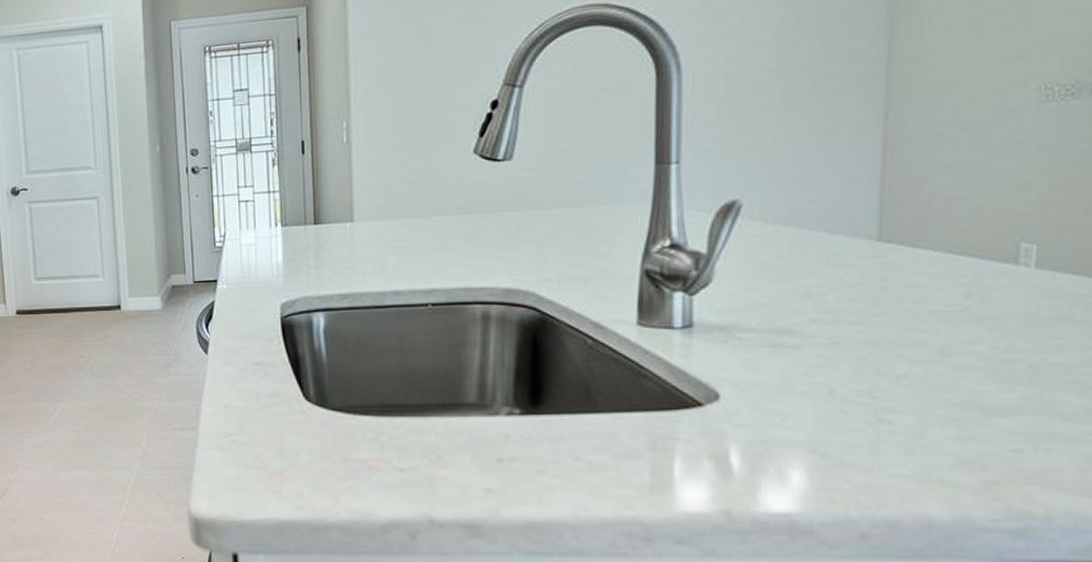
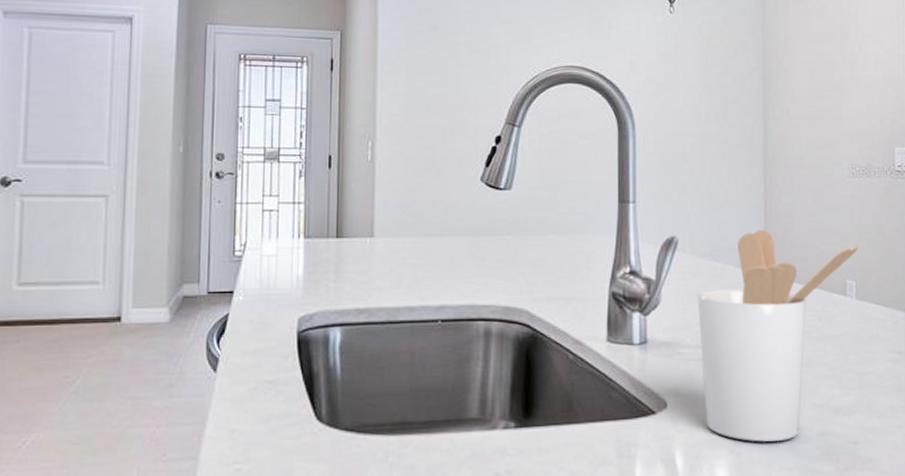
utensil holder: none [768,184,1052,445] -> present [697,230,861,442]

